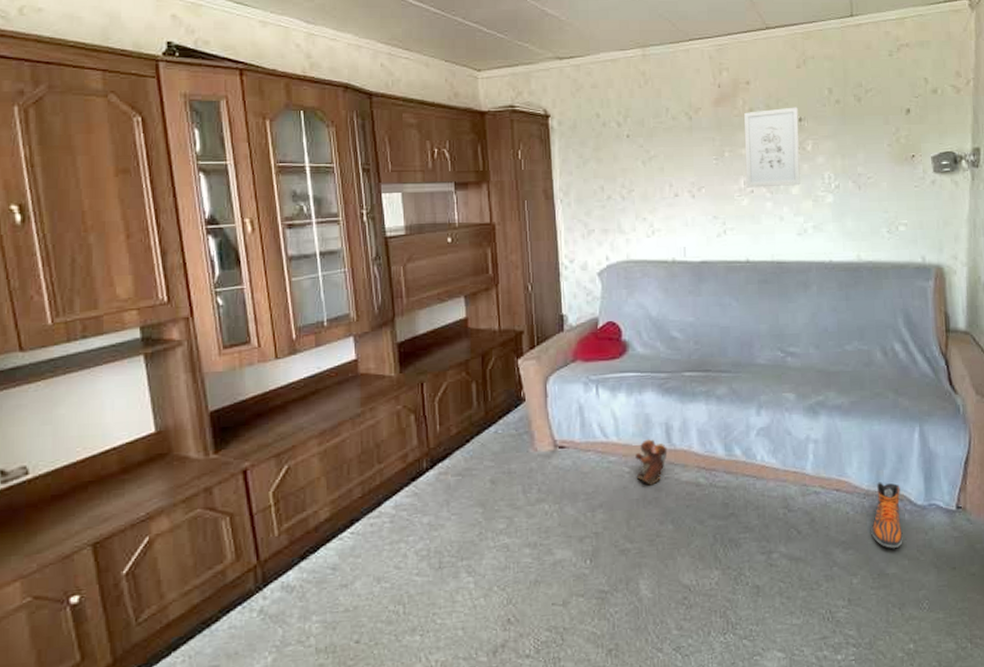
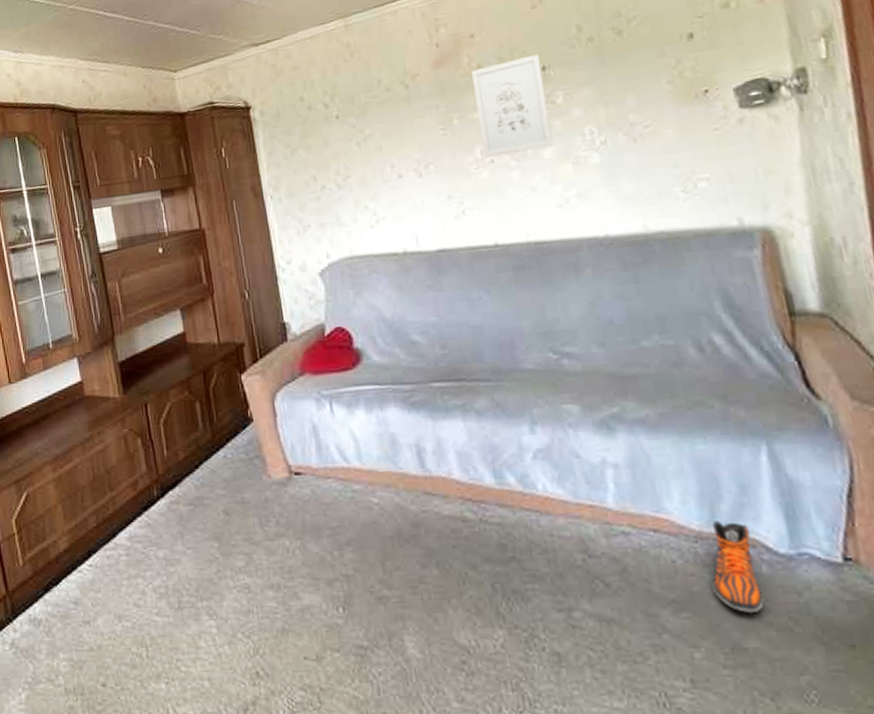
plush toy: present [635,438,668,486] -> none [383,463,422,520]

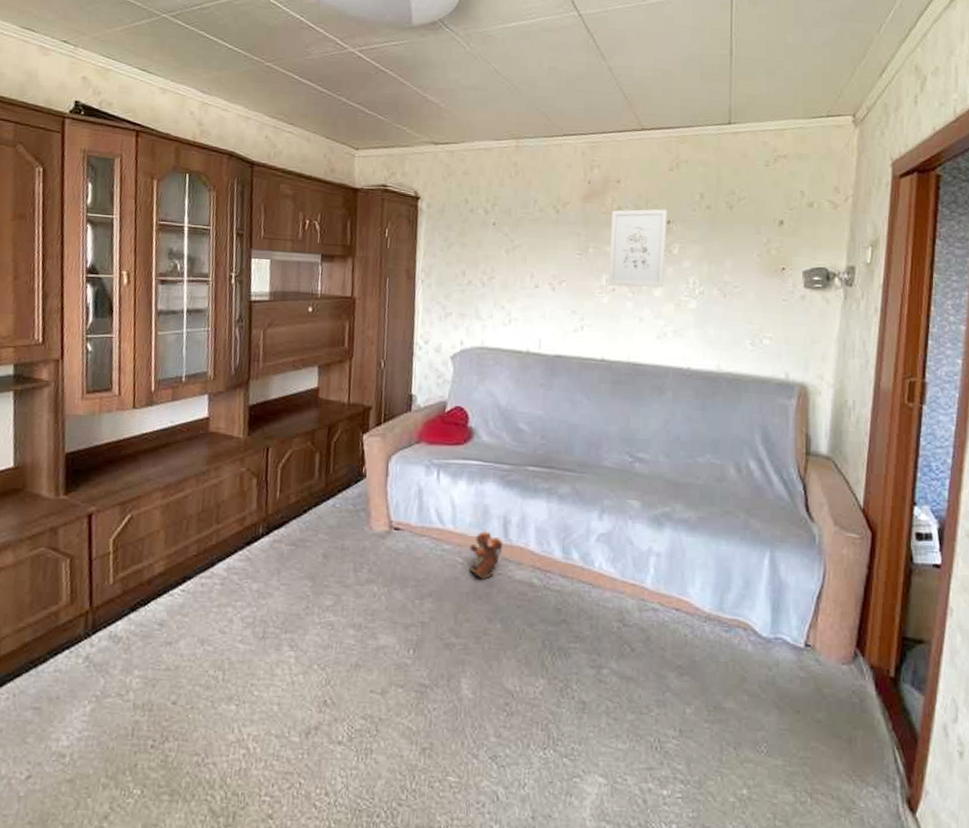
plush toy: none [383,463,422,520] -> present [469,530,503,580]
sneaker: present [712,521,764,613] -> none [710,606,745,680]

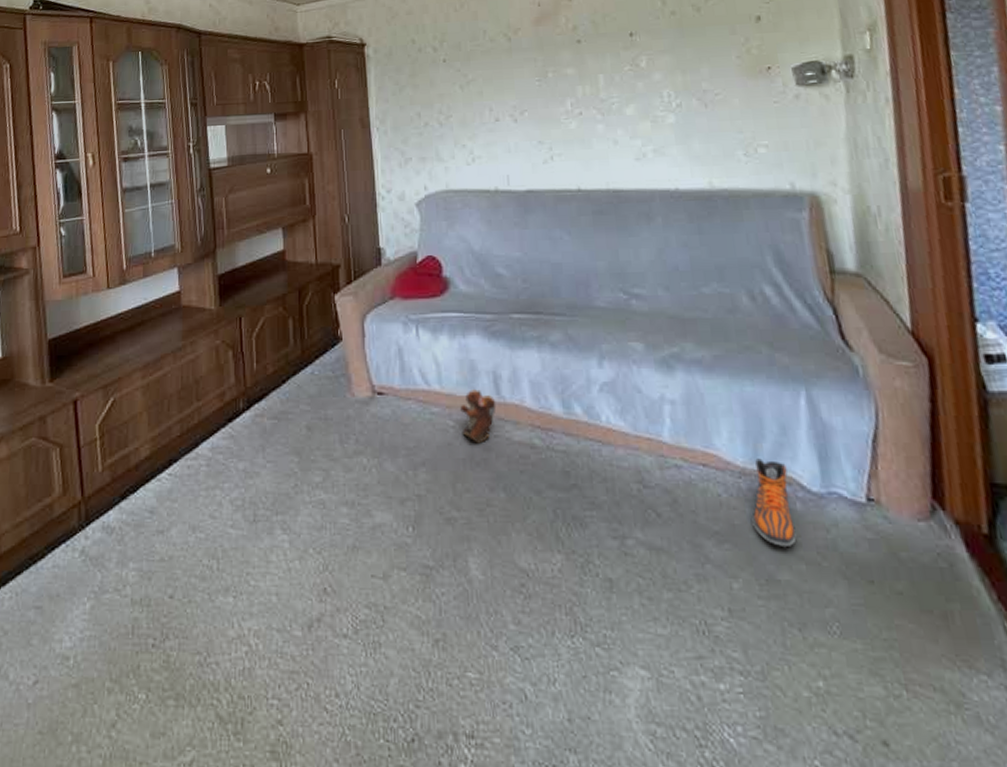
wall art: present [608,209,667,288] -> none [568,21,635,110]
sneaker: none [710,606,745,680] -> present [752,458,797,546]

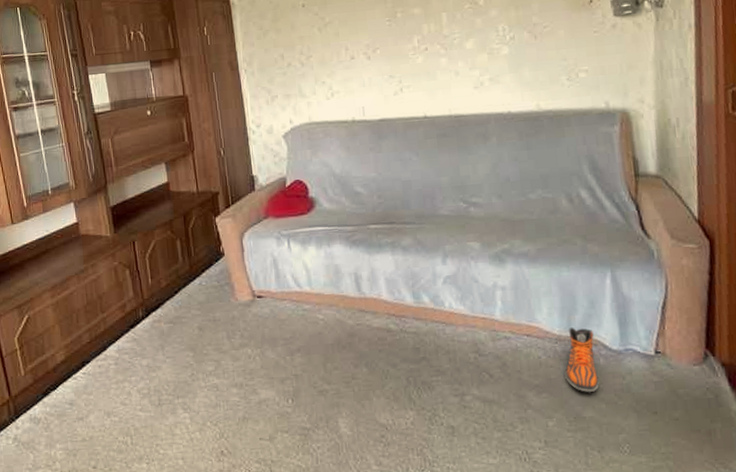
plush toy: present [460,388,497,444] -> none [328,287,358,332]

